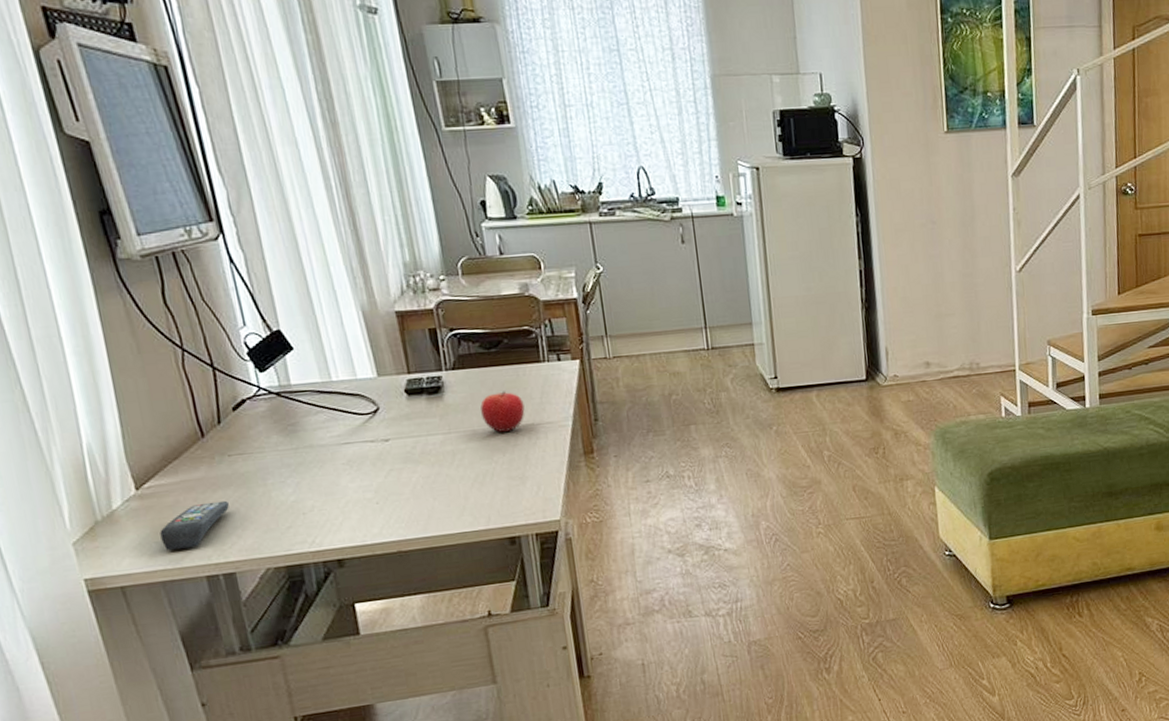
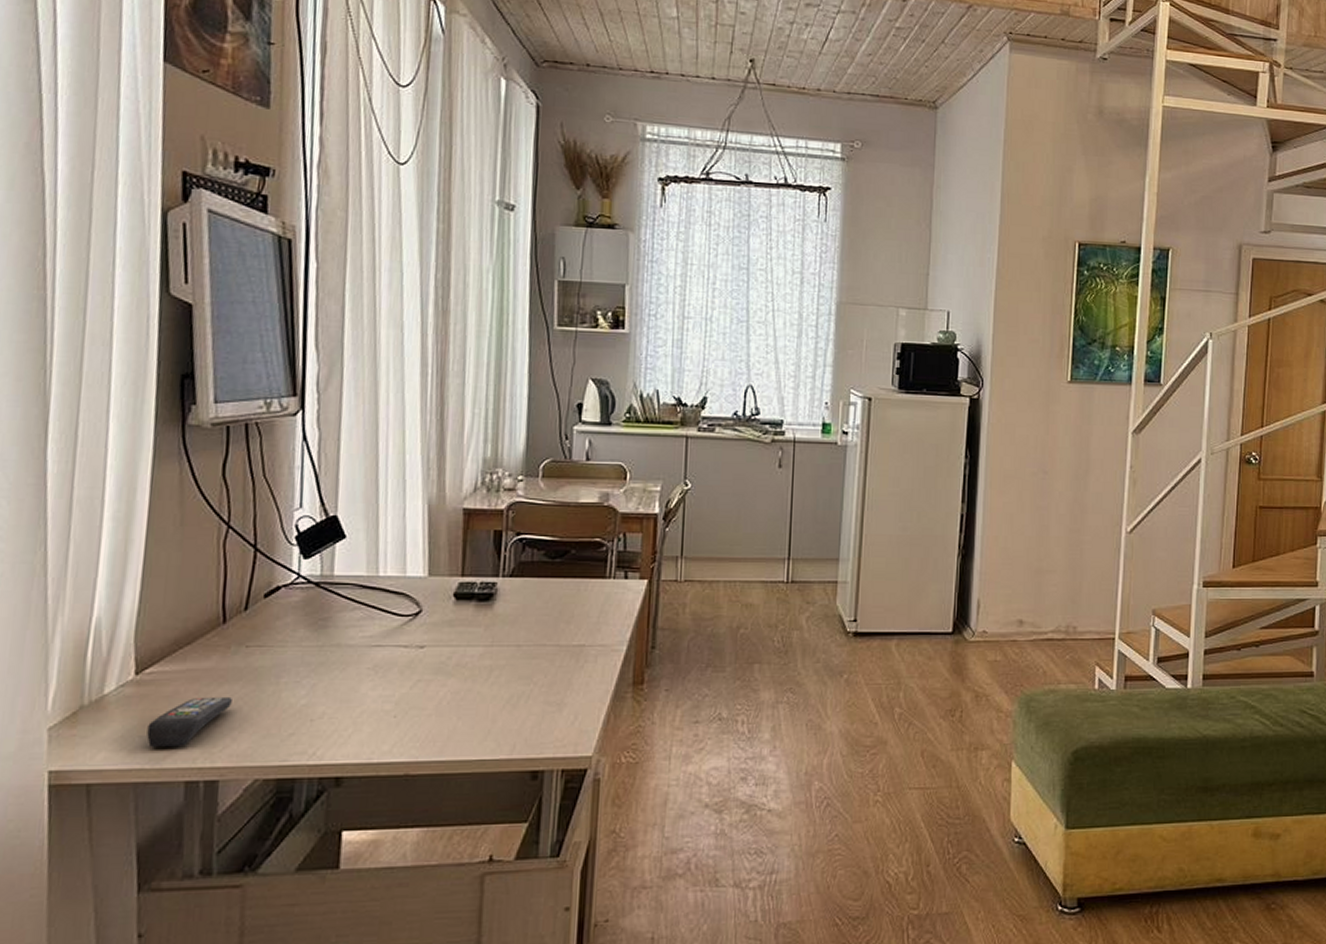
fruit: present [480,391,525,433] -> none [529,606,579,652]

